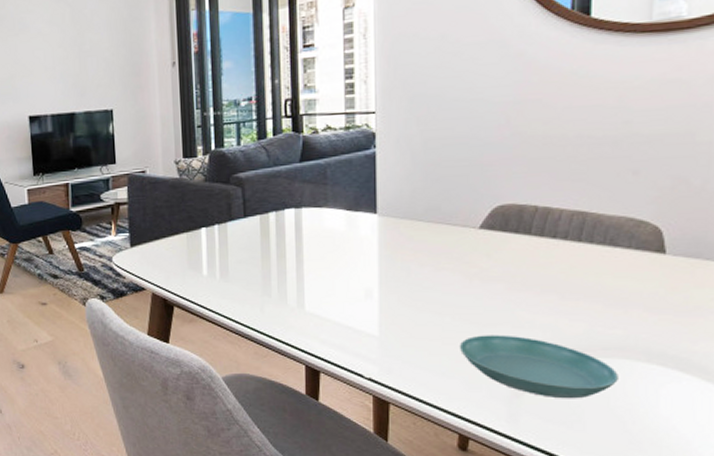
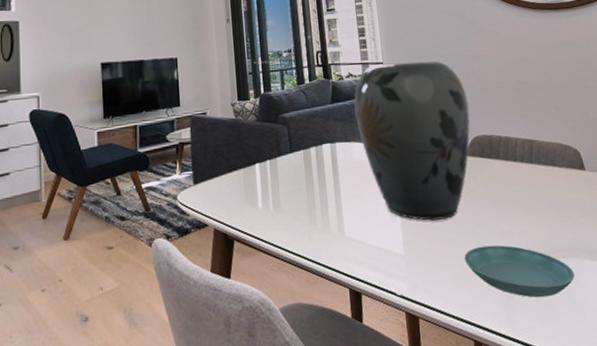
vase: none [330,109,494,301] -> present [354,61,470,221]

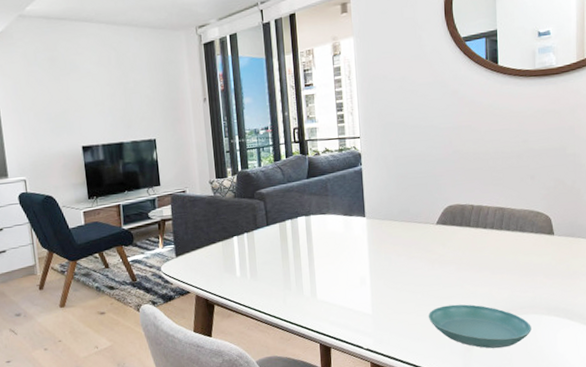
vase: present [354,61,470,221] -> none [330,134,444,284]

